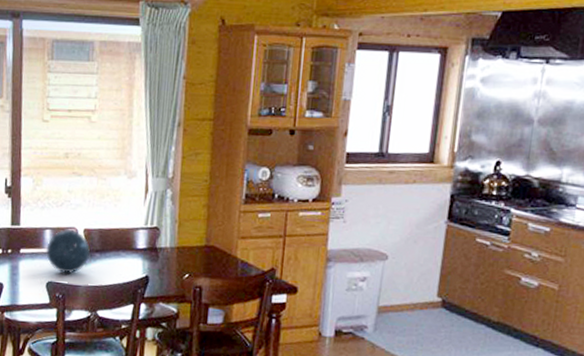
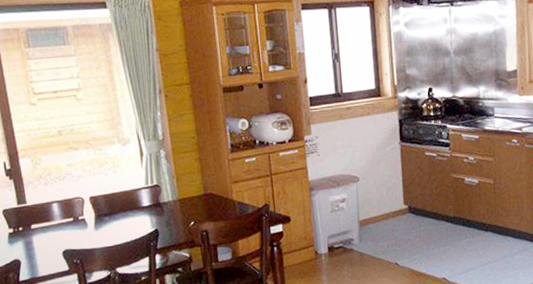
decorative ball: present [45,229,90,274] -> none [55,199,99,241]

